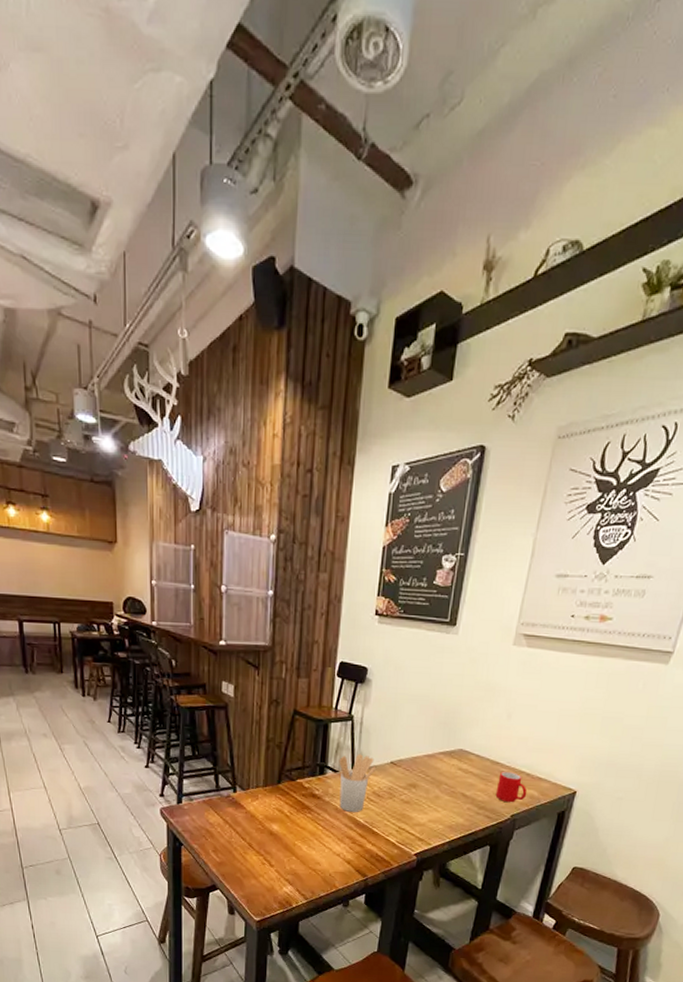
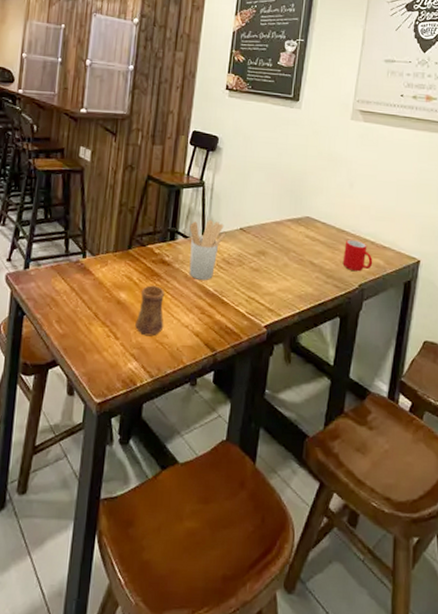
cup: none [288,817,316,864] -> present [135,285,165,337]

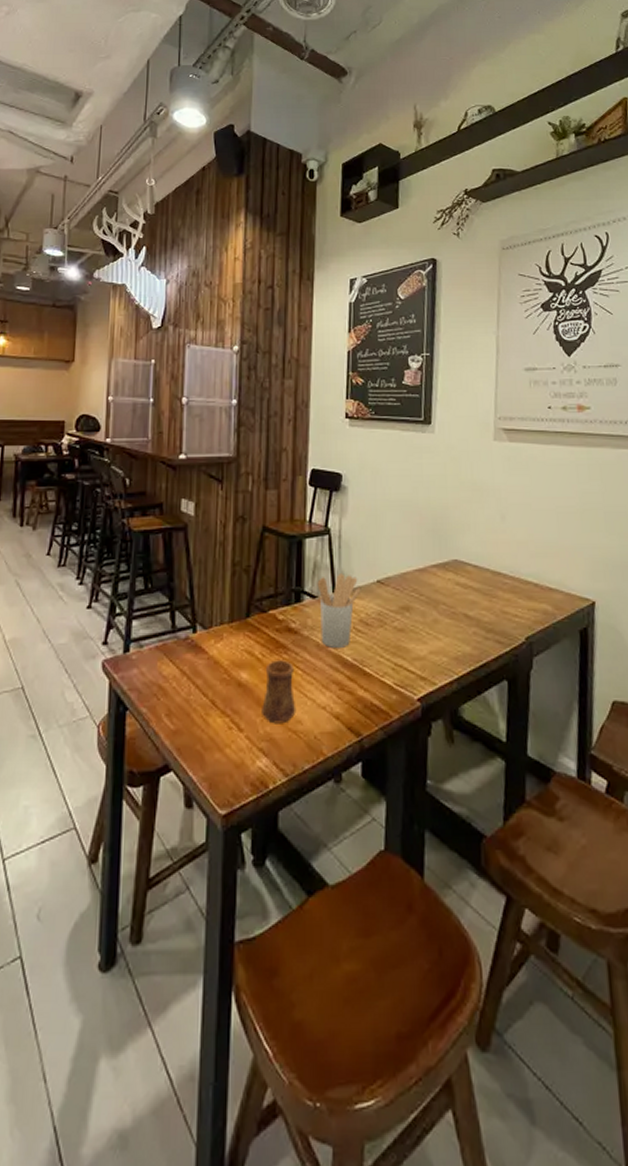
cup: present [342,239,373,272] -> none [502,582,539,622]

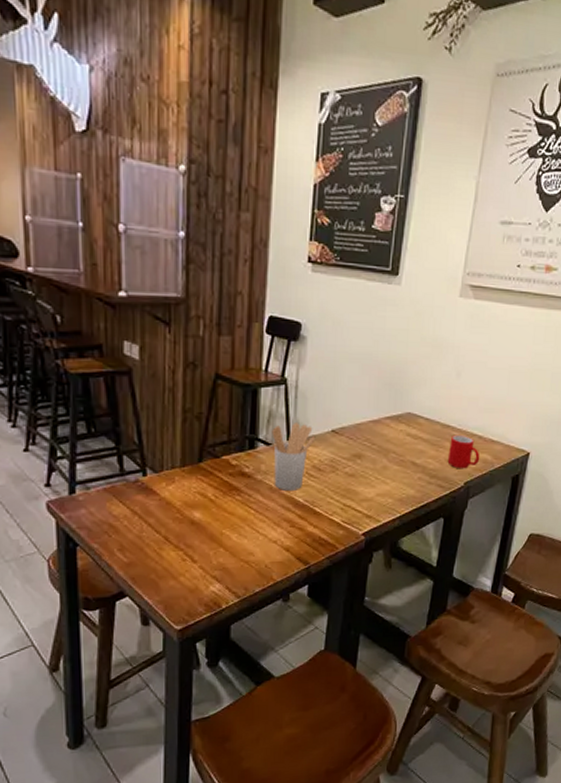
cup: present [262,660,296,724] -> none [215,501,249,556]
cup: none [502,582,539,622] -> present [447,434,480,469]

